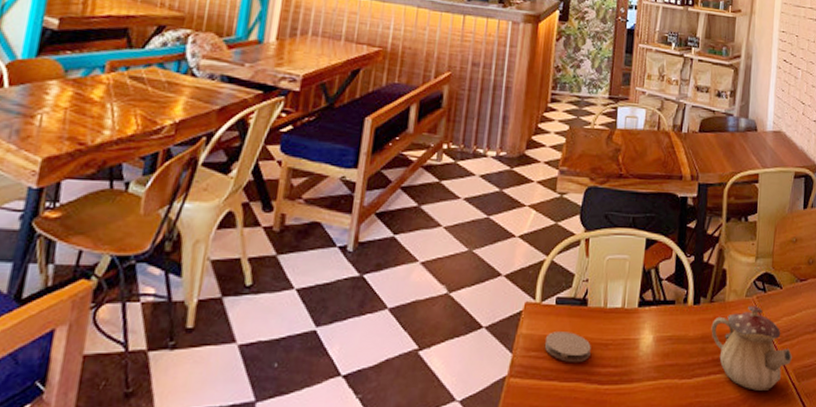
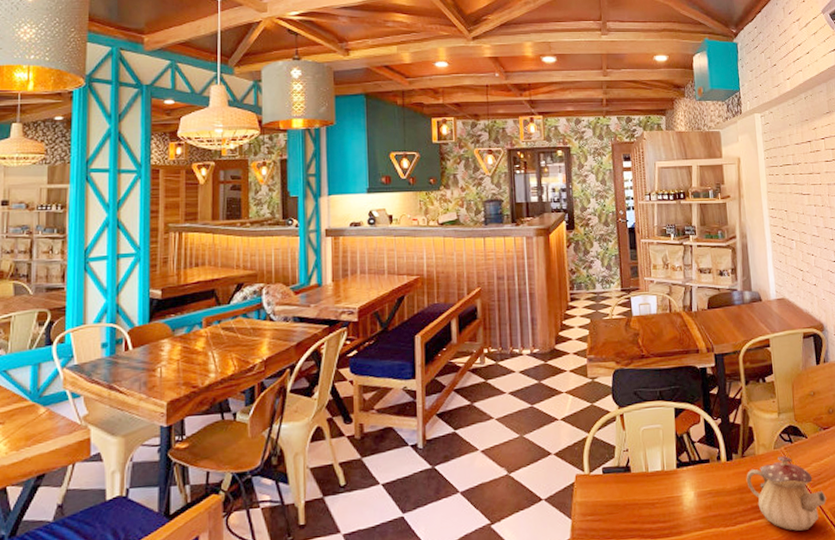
coaster: present [544,332,591,363] -> none [598,496,640,523]

